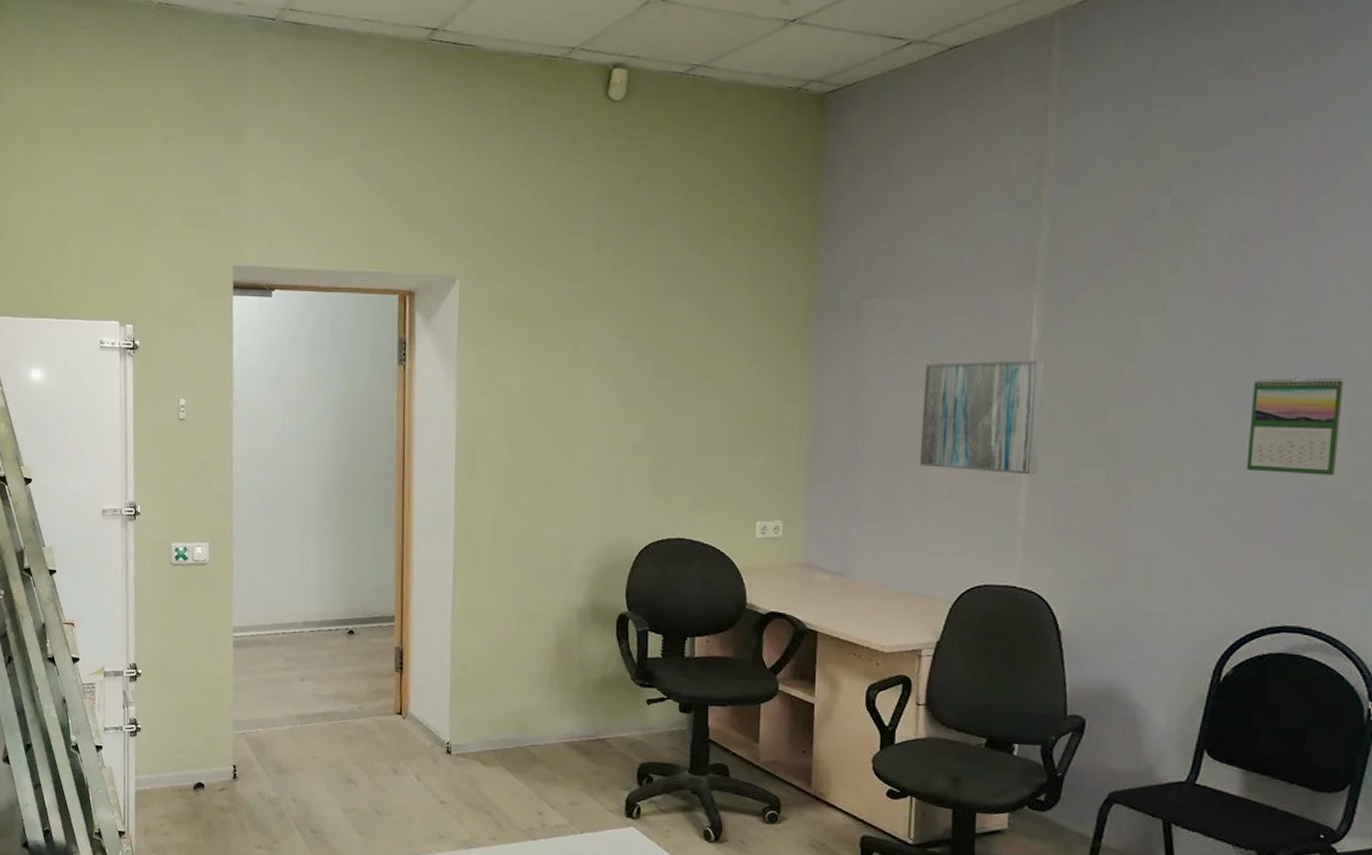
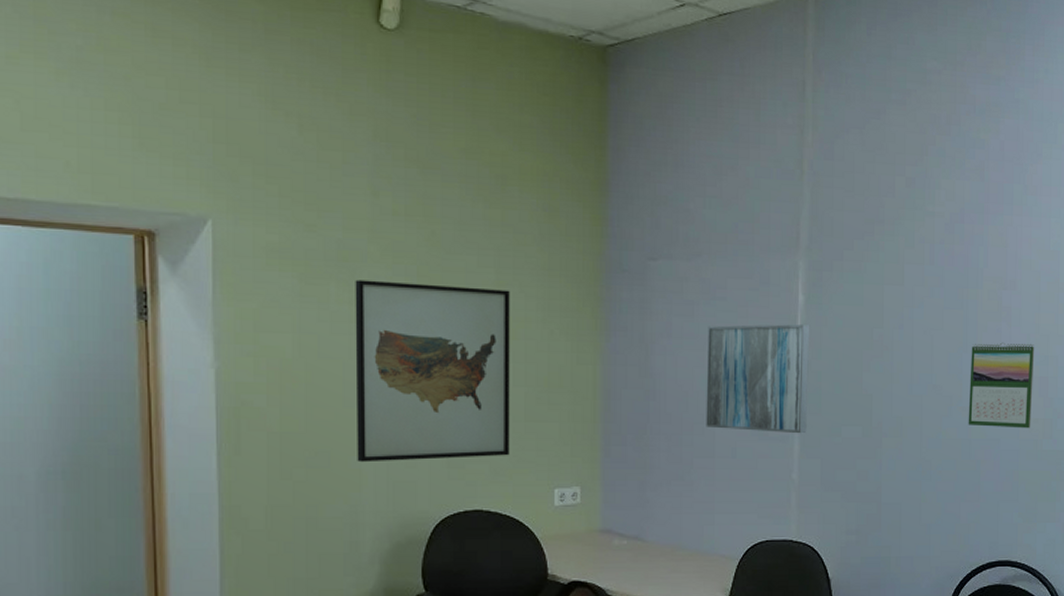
wall art: none [572,326,720,491] -> present [355,279,510,463]

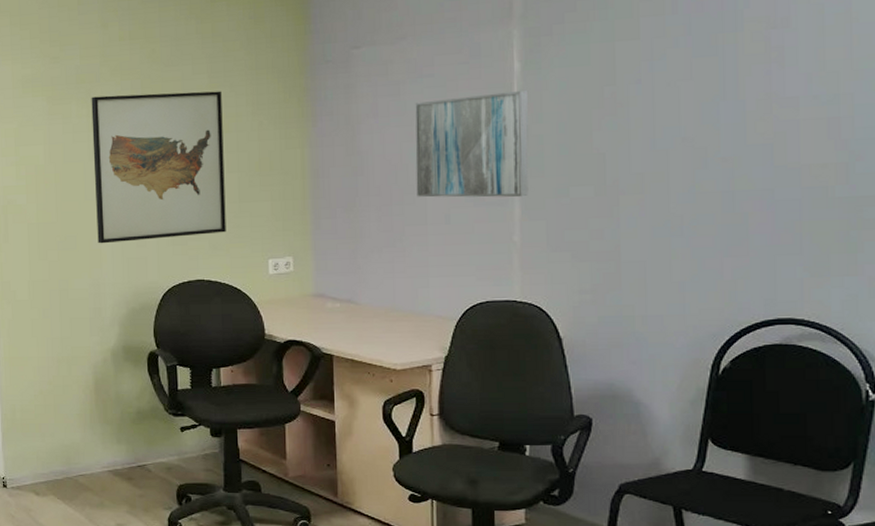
calendar: present [968,342,1035,429] -> none [729,82,820,177]

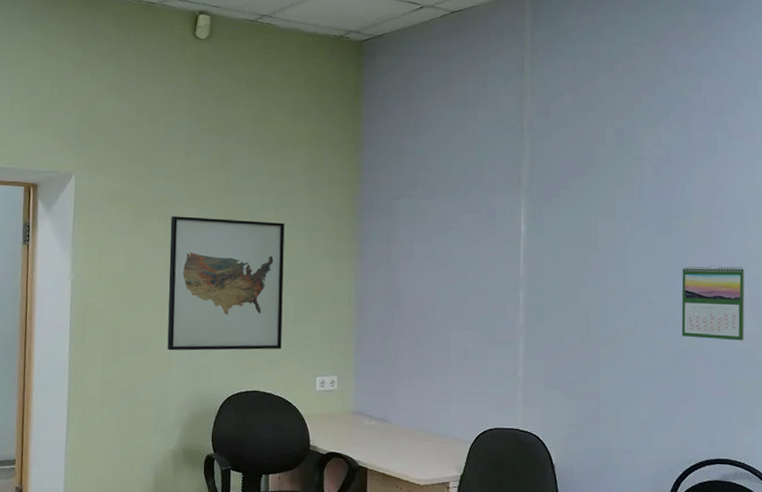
wall art: present [415,91,529,198] -> none [442,249,532,340]
calendar: none [729,82,820,177] -> present [681,265,745,341]

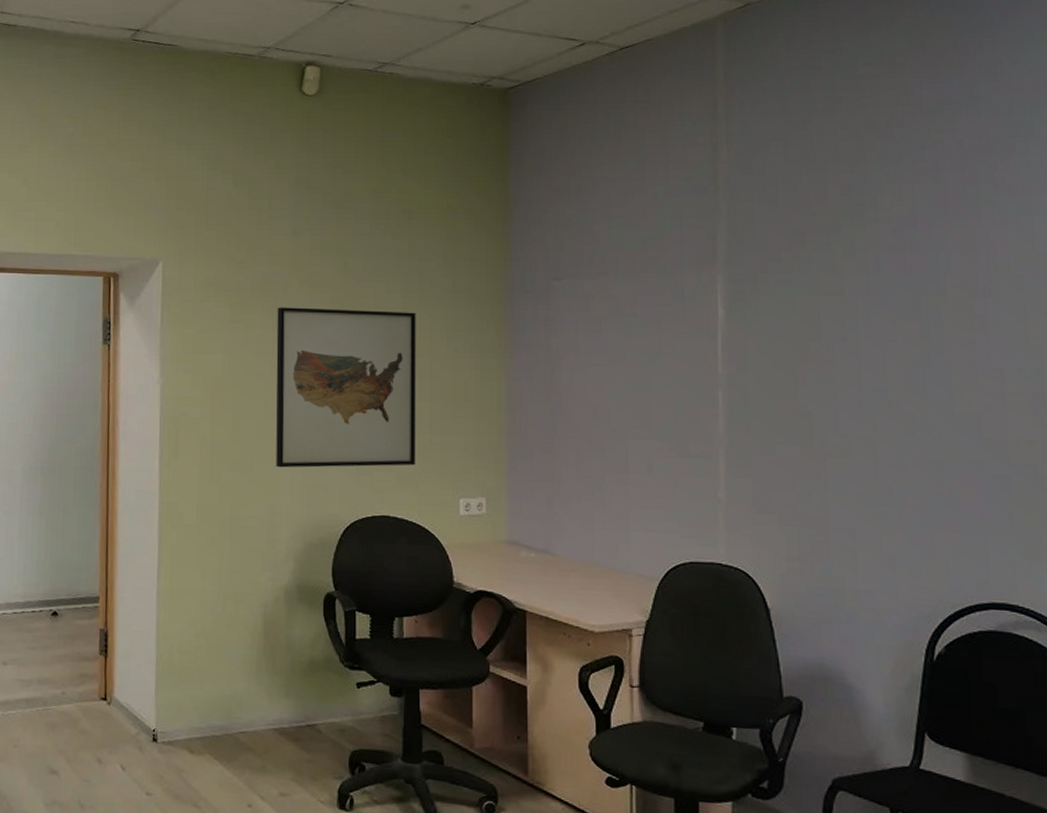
calendar: present [681,265,745,341] -> none [936,354,1025,451]

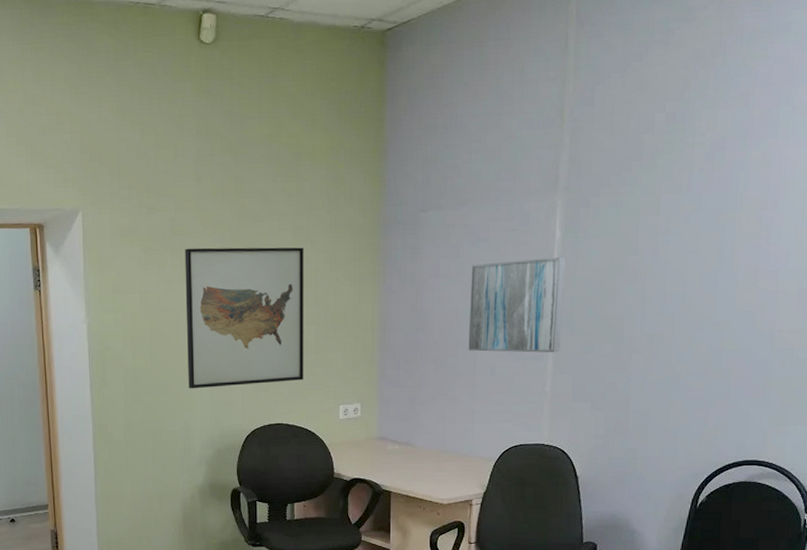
wall art: none [616,339,734,452] -> present [468,257,566,353]

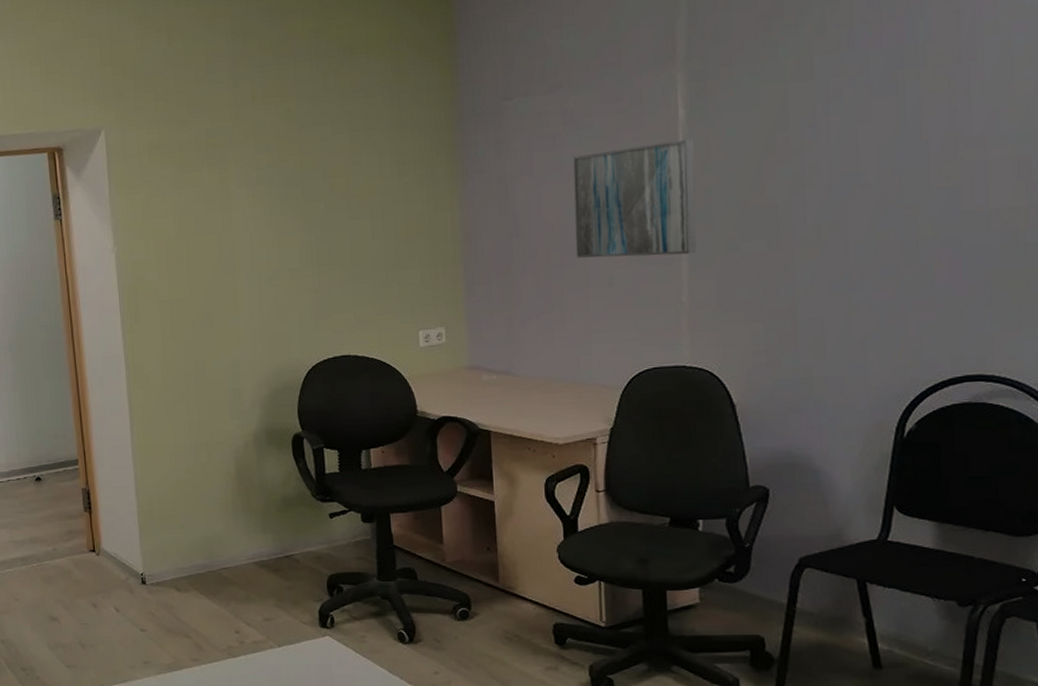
wall art: present [185,247,304,389] -> none [223,151,373,321]

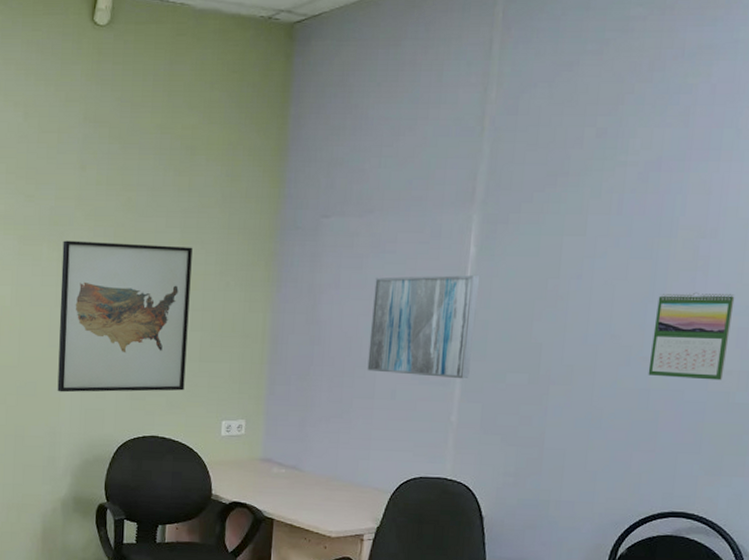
wall art: none [223,151,373,321] -> present [57,240,193,393]
calendar: none [912,119,1009,224] -> present [648,292,735,381]

